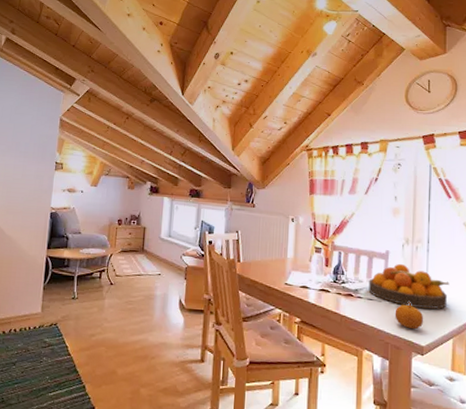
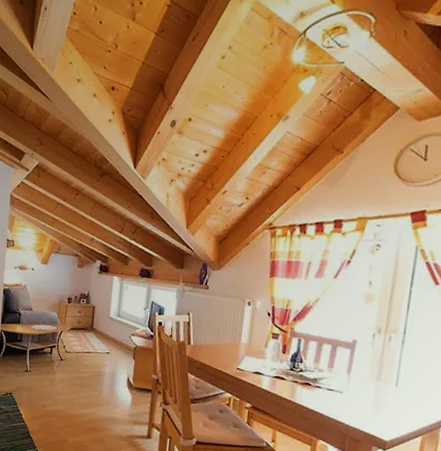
fruit bowl: present [368,263,449,310] -> none [329,354,425,405]
fruit: present [394,302,424,330] -> none [356,395,391,424]

